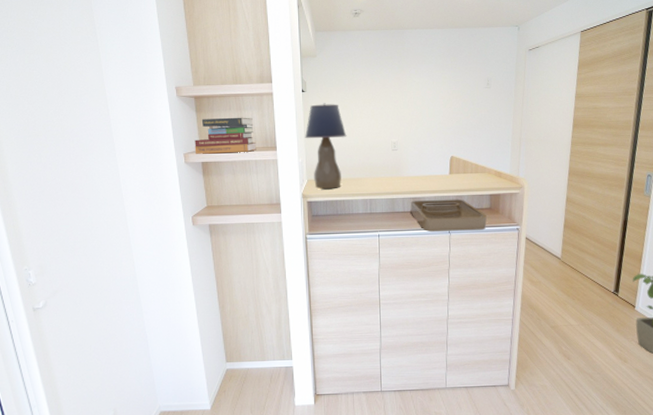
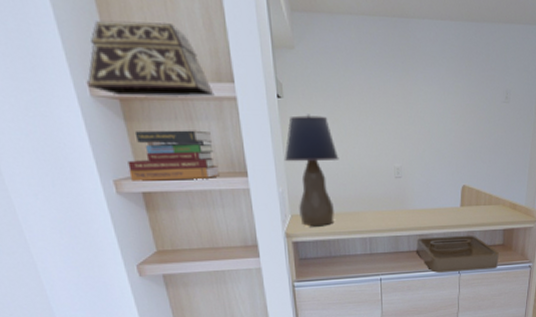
decorative box: none [176,46,258,96] -> present [87,20,215,97]

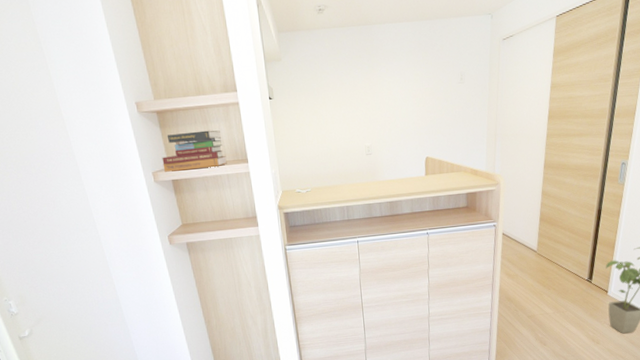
decorative box: present [87,20,215,97] -> none [136,54,223,110]
table lamp: present [283,114,339,227] -> none [275,109,319,200]
decorative tray: present [416,235,500,274] -> none [387,199,465,235]

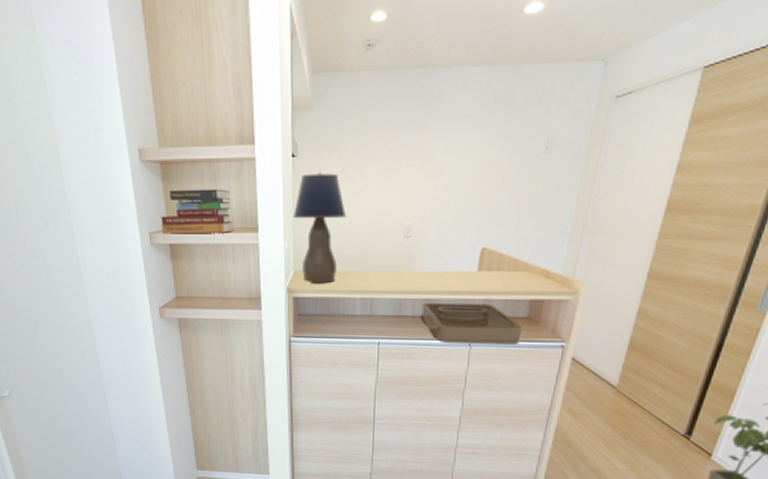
table lamp: none [275,109,319,200] -> present [292,172,347,284]
decorative tray: none [387,199,465,235] -> present [421,302,523,345]

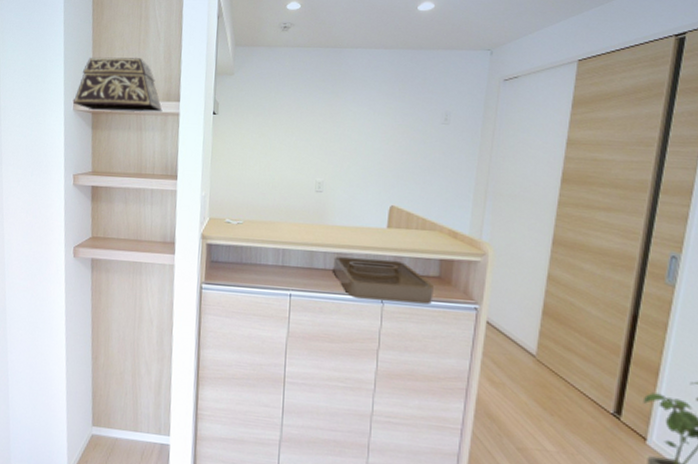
decorative box: none [139,94,237,160] -> present [73,57,163,112]
books: present [161,189,234,234] -> none [85,137,155,179]
table lamp: present [292,172,347,284] -> none [210,129,262,232]

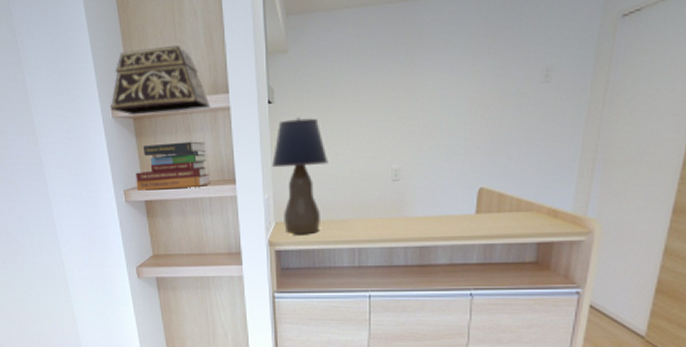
books: none [85,137,155,179] -> present [135,141,210,191]
table lamp: none [210,129,262,232] -> present [271,117,329,235]
decorative tray: present [333,256,435,305] -> none [415,248,531,294]

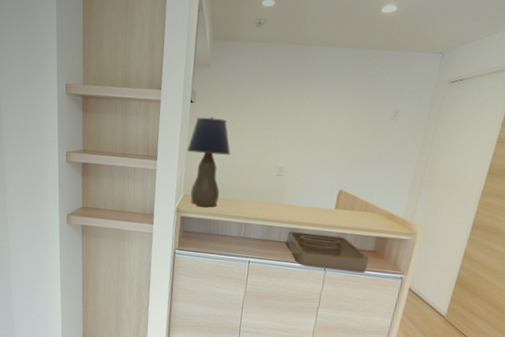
decorative box: present [111,45,211,116] -> none [66,44,146,99]
books: present [135,141,210,191] -> none [77,119,138,158]
decorative tray: none [415,248,531,294] -> present [286,231,370,273]

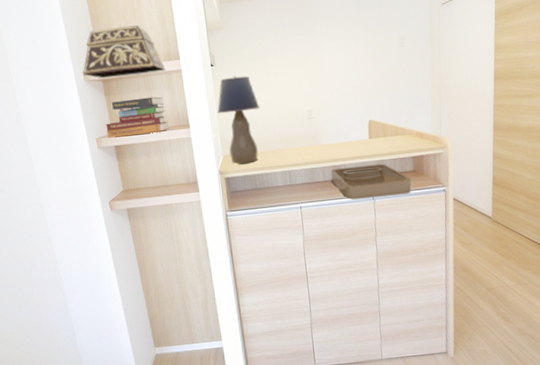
decorative box: none [66,44,146,99] -> present [83,25,166,79]
books: none [77,119,138,158] -> present [106,96,169,138]

